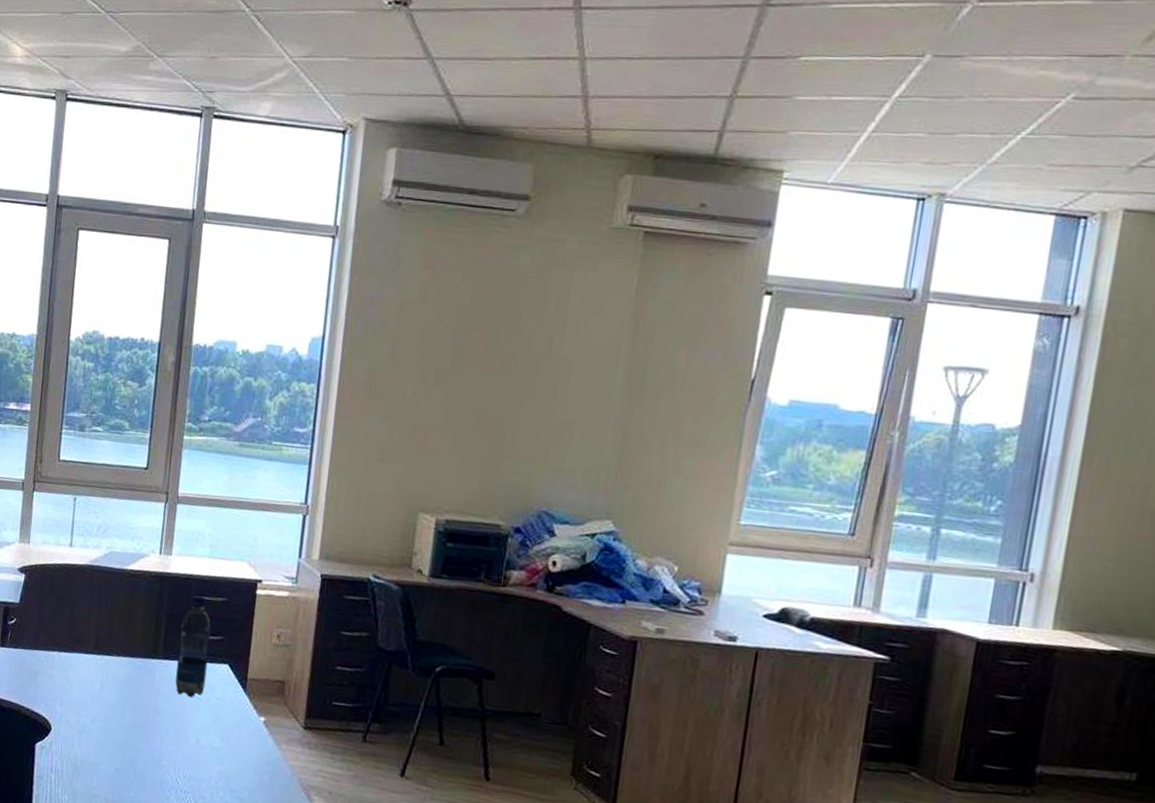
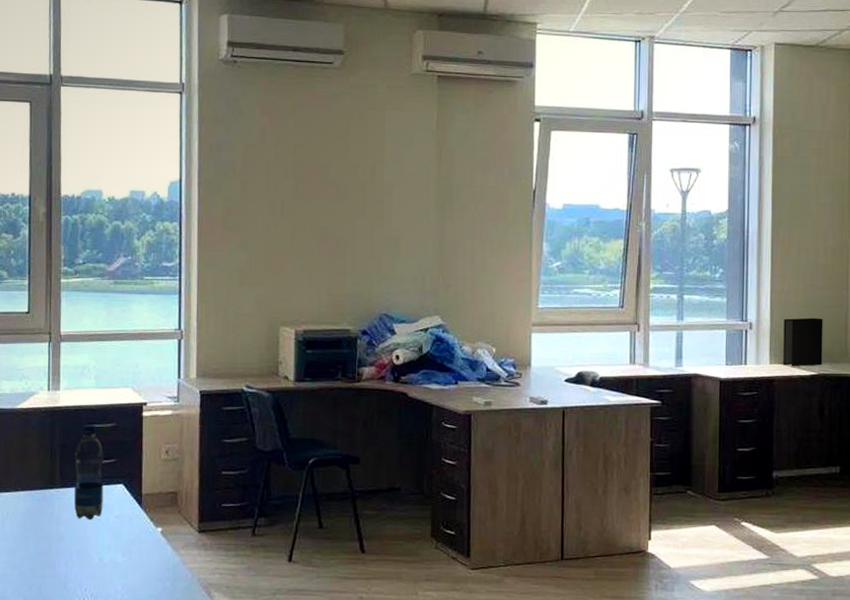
binder: none [1072,573,1142,640] -> present [783,317,823,367]

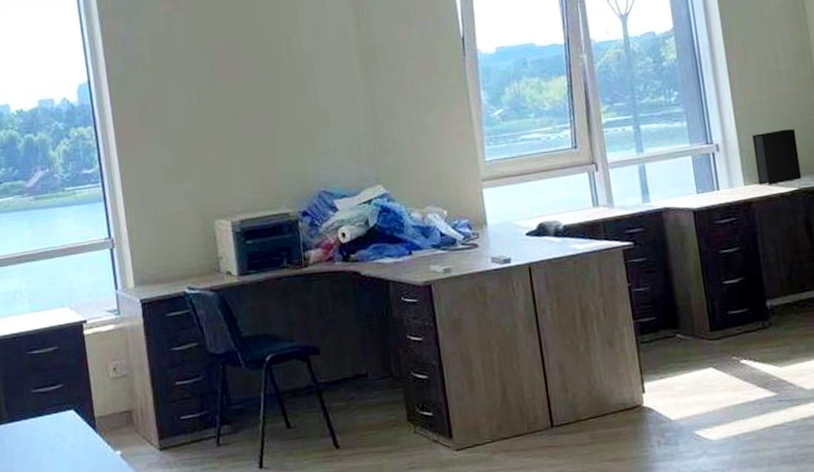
bottle: present [74,424,104,520] -> none [18,351,56,453]

